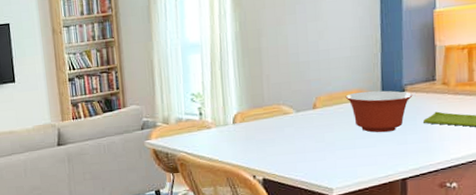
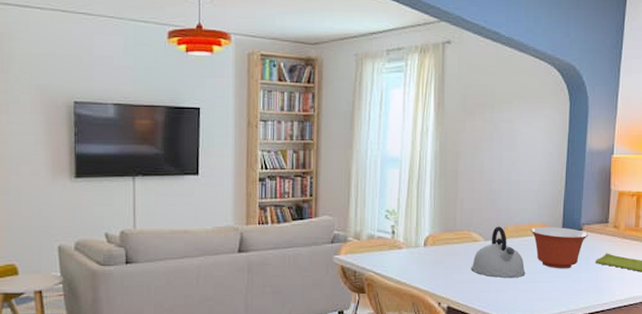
kettle: none [284,96,344,147] -> present [471,226,526,279]

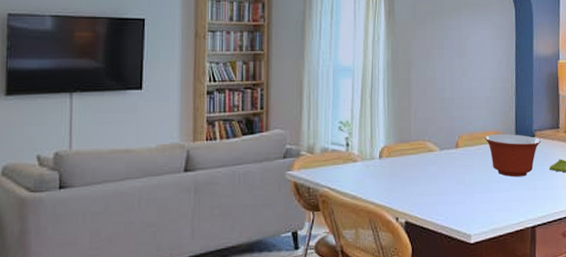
kettle: present [471,226,526,279] -> none [427,135,482,189]

